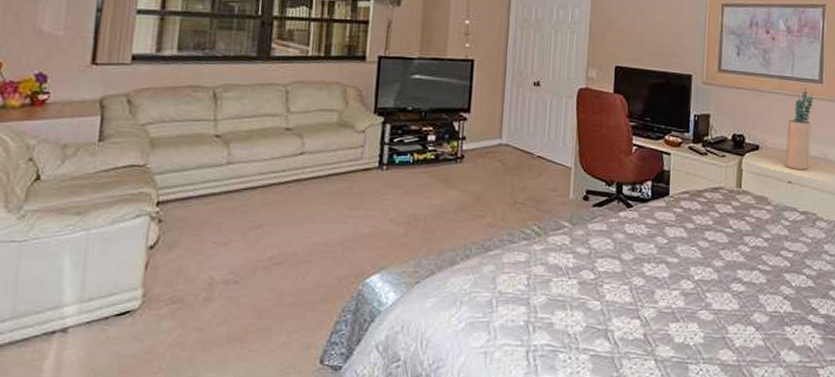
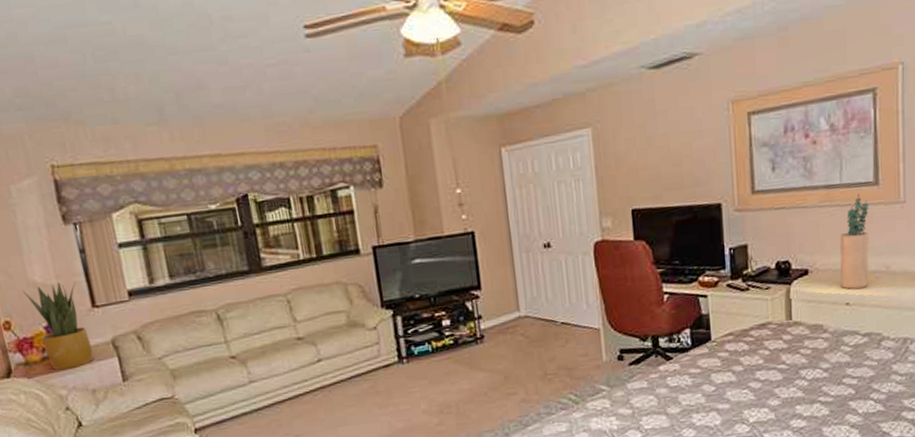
planter: none [25,35,82,120] -> present [22,282,95,371]

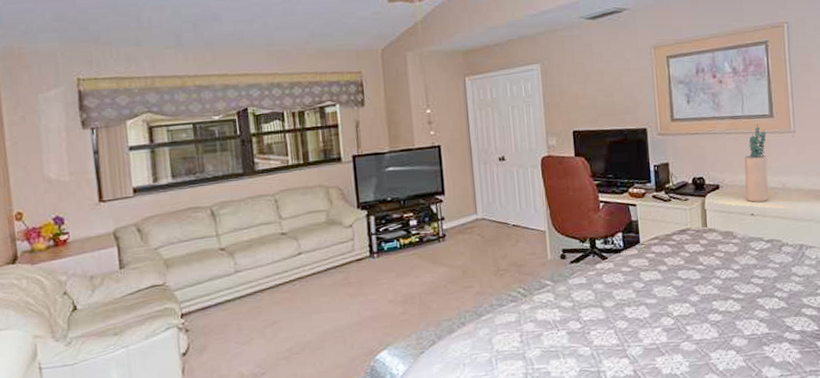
planter: present [22,282,95,371] -> none [37,179,96,258]

